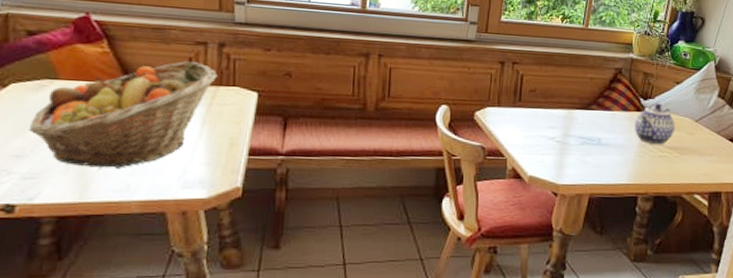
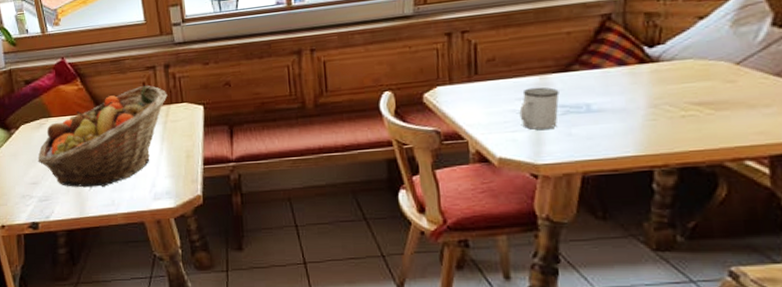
mug: none [549,119,580,156] -> present [519,87,560,130]
teapot: present [635,103,675,145] -> none [638,48,703,102]

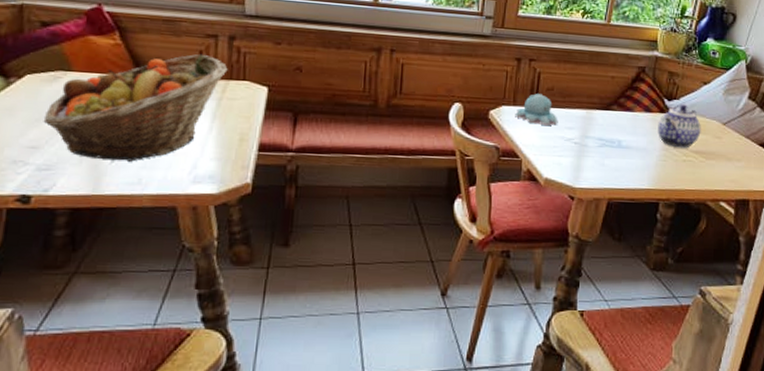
candle: none [453,65,506,101] -> present [515,93,558,126]
mug: present [519,87,560,130] -> none [566,119,600,158]
teapot: none [638,48,703,102] -> present [658,104,701,149]

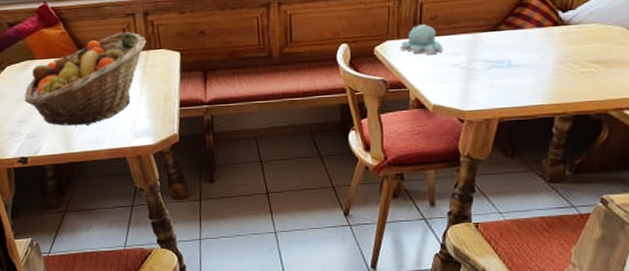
teapot: present [658,104,701,149] -> none [551,13,602,60]

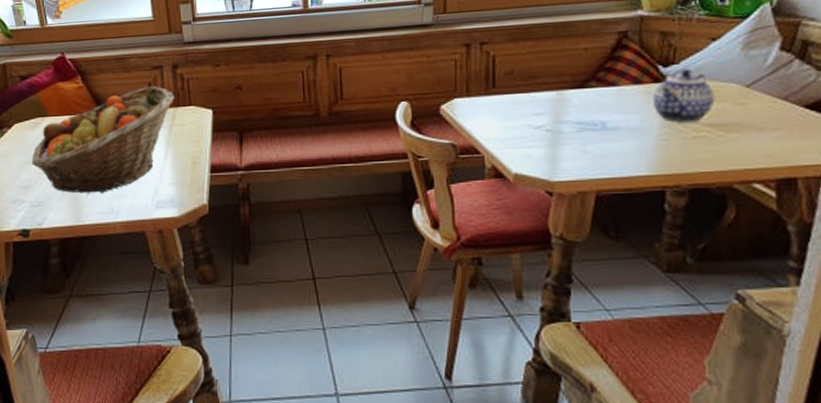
candle: present [400,23,444,55] -> none [470,78,523,115]
teapot: none [551,13,602,60] -> present [653,69,715,123]

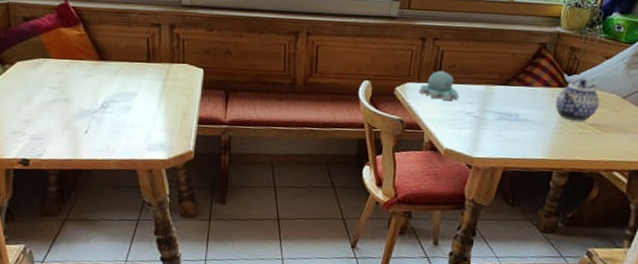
fruit basket: present [31,85,175,193] -> none [32,41,170,133]
candle: none [470,78,523,115] -> present [419,70,459,101]

